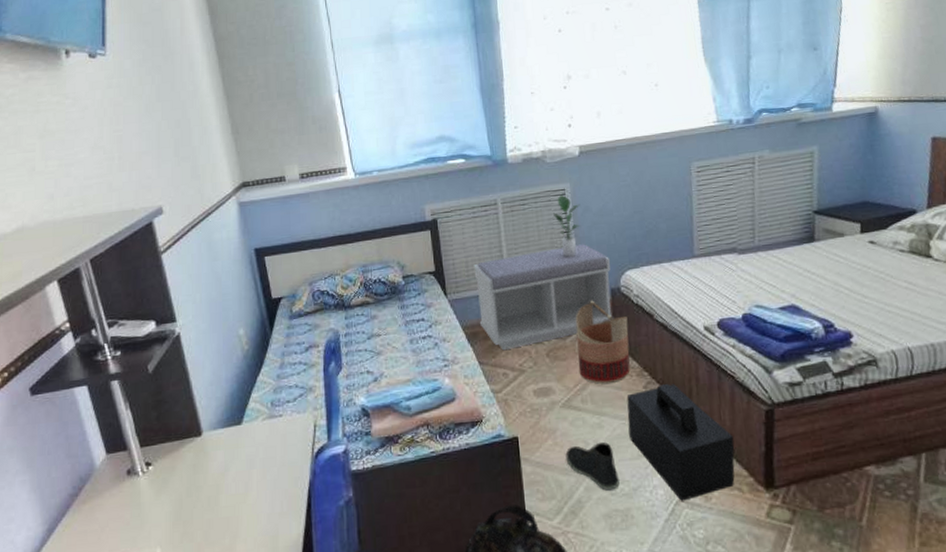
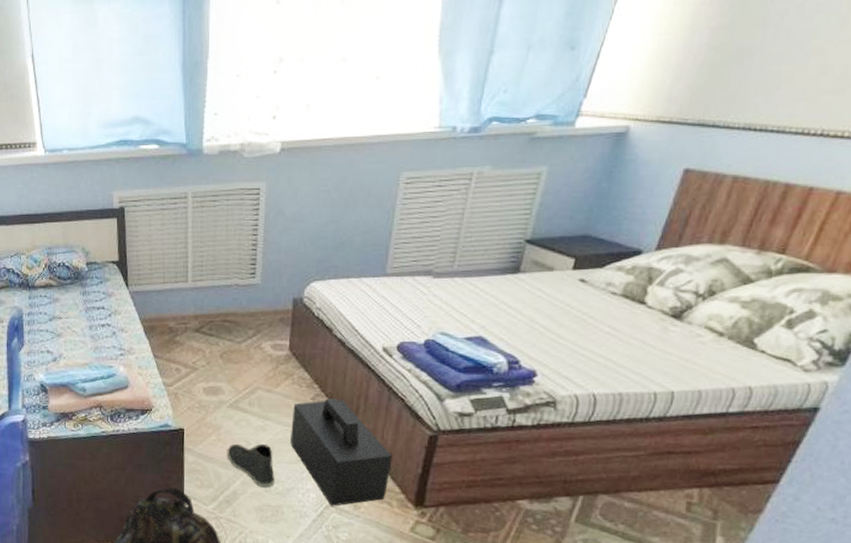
bench: present [473,244,611,350] -> none [157,249,297,346]
potted plant: present [552,194,581,257] -> none [243,194,274,261]
basket: present [575,300,630,384] -> none [250,308,306,391]

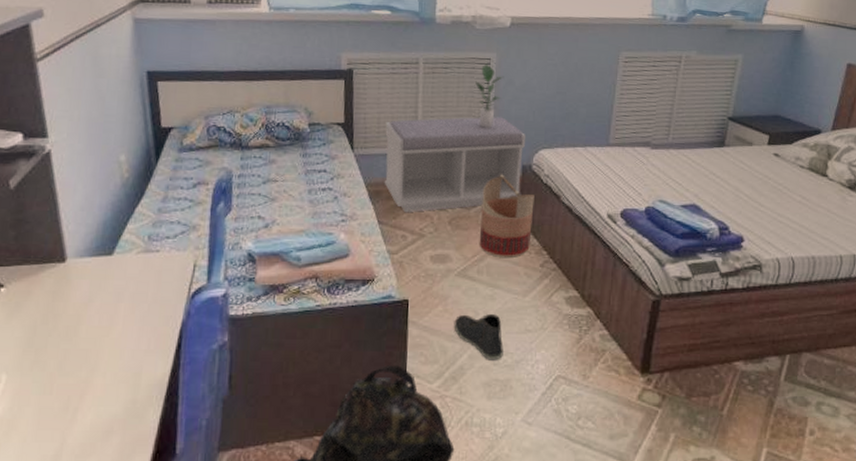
bench: none [157,249,297,346] -> present [384,117,527,212]
potted plant: none [243,194,274,261] -> present [474,63,504,128]
basket: none [250,308,306,391] -> present [479,174,535,257]
speaker: present [290,397,393,506] -> none [519,264,619,377]

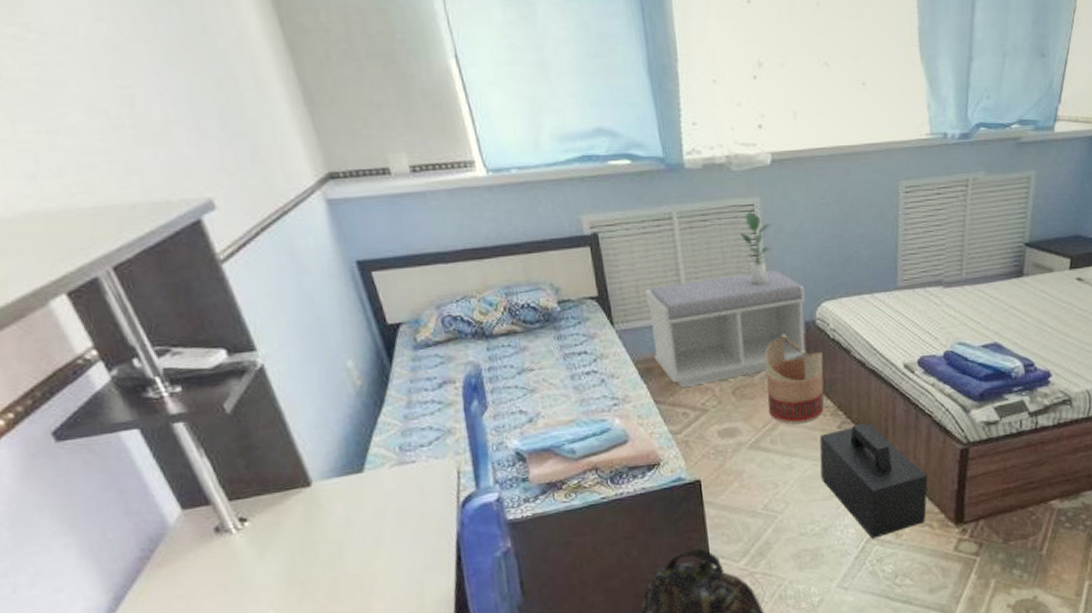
sneaker: present [454,313,504,360] -> none [753,483,810,531]
speaker: none [519,264,619,377] -> present [819,422,928,539]

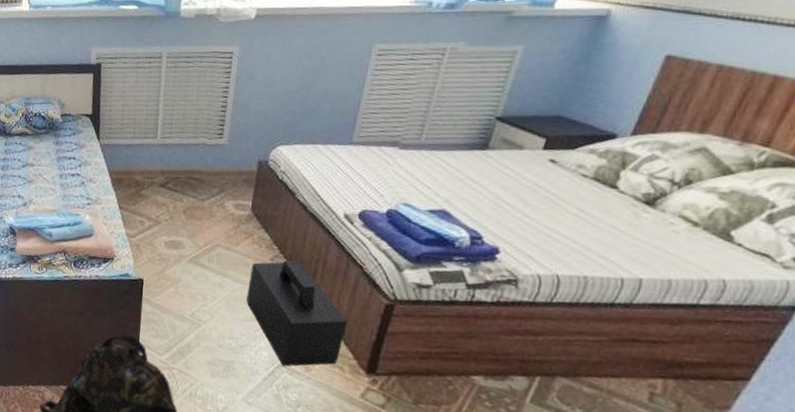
bench: present [645,270,806,387] -> none [125,111,265,200]
potted plant: present [739,210,772,285] -> none [215,57,246,123]
basket: present [765,334,824,424] -> none [211,168,269,250]

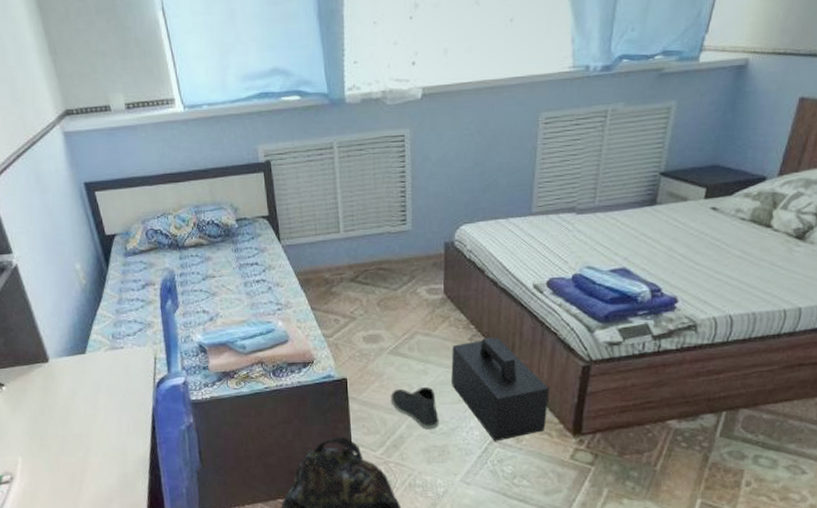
sneaker: none [183,298,229,343] -> present [390,386,439,429]

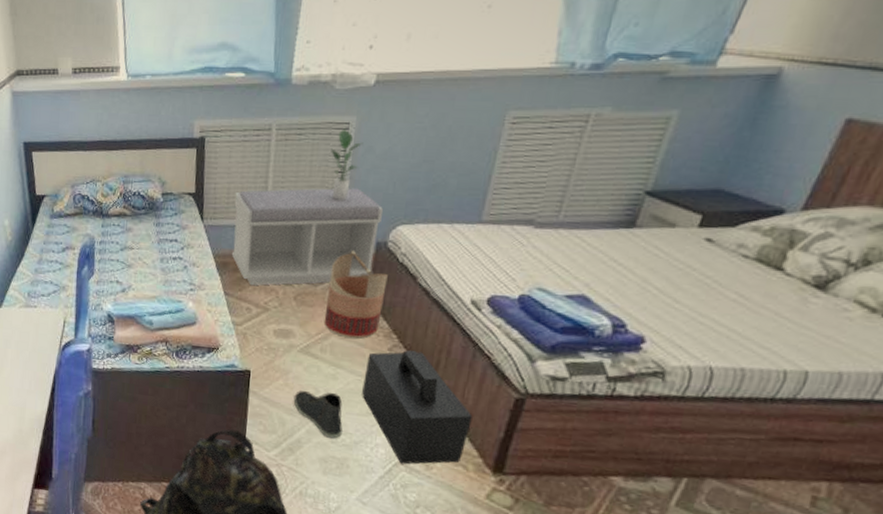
bench: none [308,195,447,297] -> present [231,188,384,285]
potted plant: none [390,141,420,208] -> present [330,128,364,200]
basket: none [407,253,459,334] -> present [324,250,388,339]

